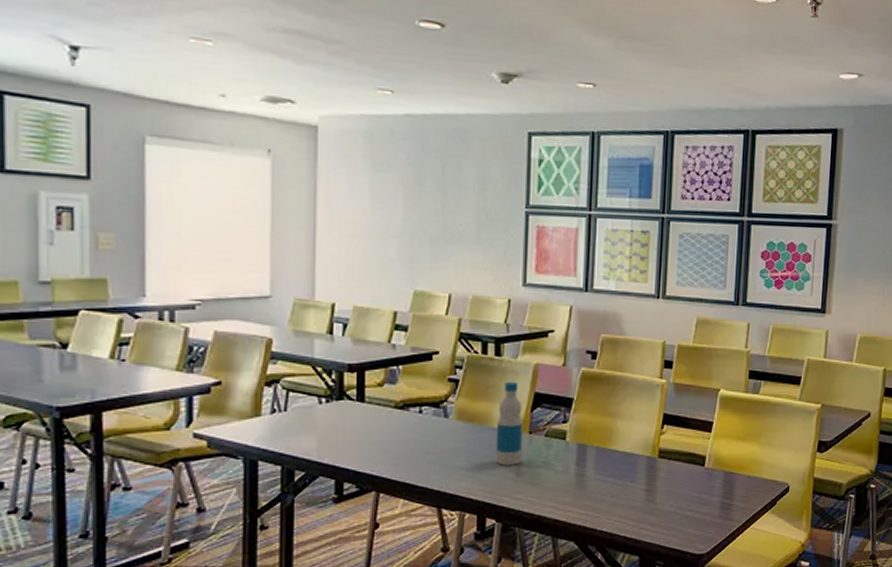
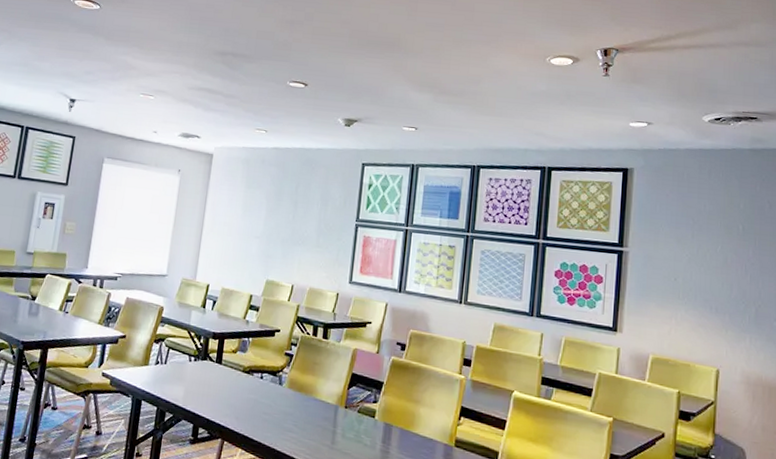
bottle: present [495,381,523,466] -> none [315,361,341,434]

